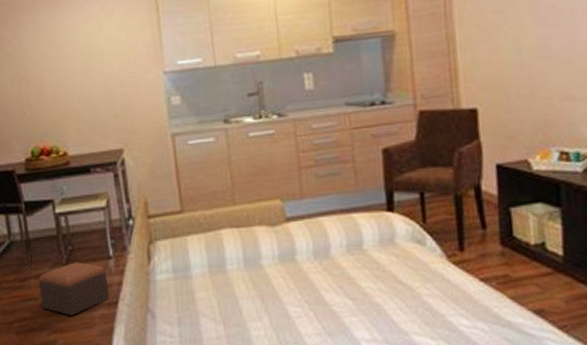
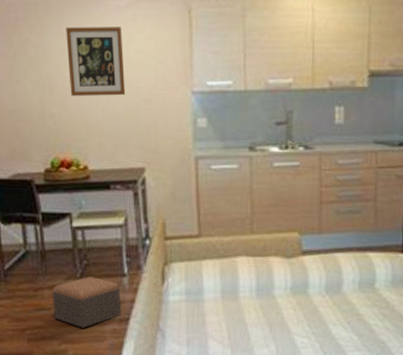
wall art: none [39,17,100,86] -> present [66,27,126,96]

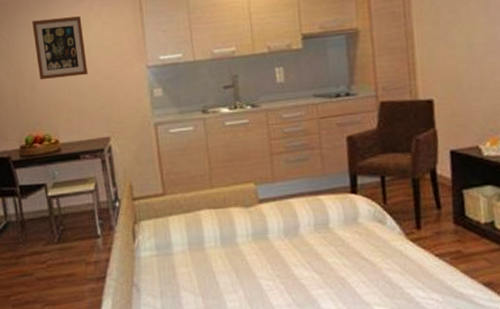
footstool: present [52,277,121,328] -> none [32,241,98,290]

